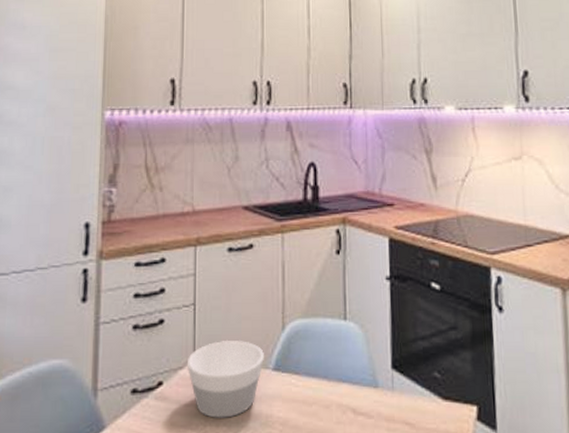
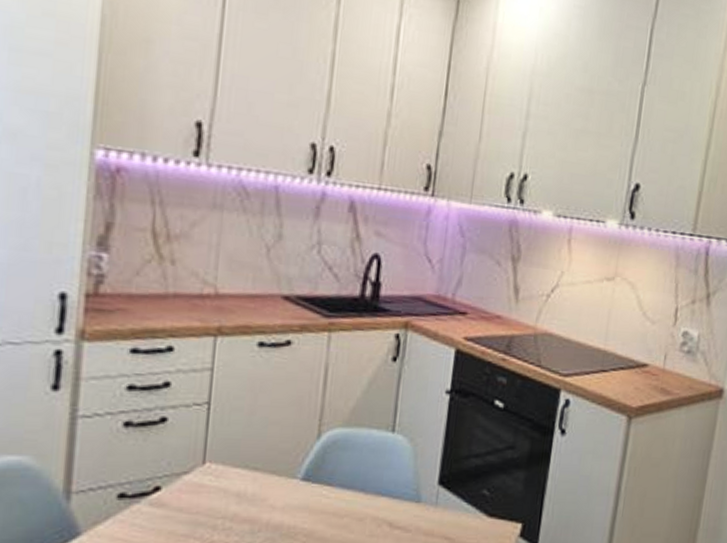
bowl: present [186,339,264,418] -> none [193,445,293,528]

